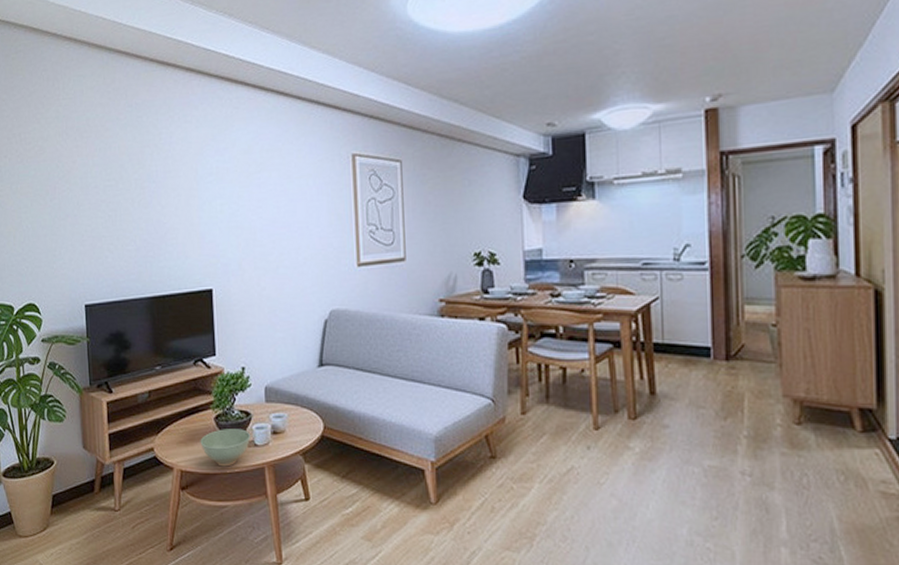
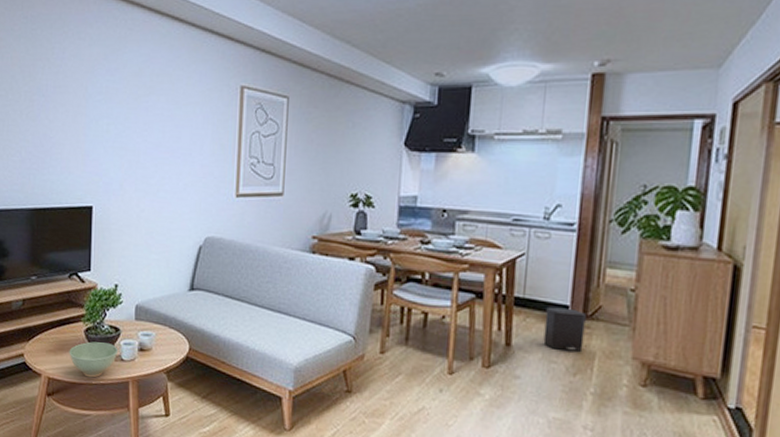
pedal bin: none [687,349,730,394] -> present [543,306,586,352]

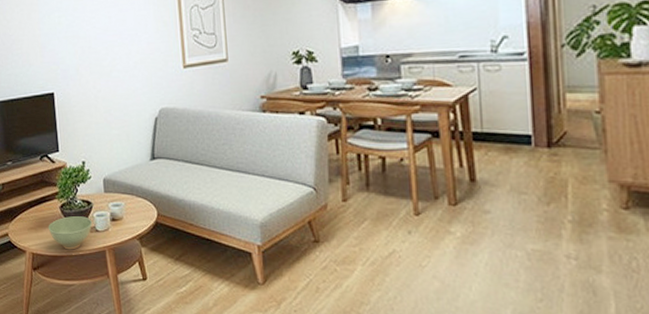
pedal bin: present [543,306,586,352] -> none [507,137,553,180]

